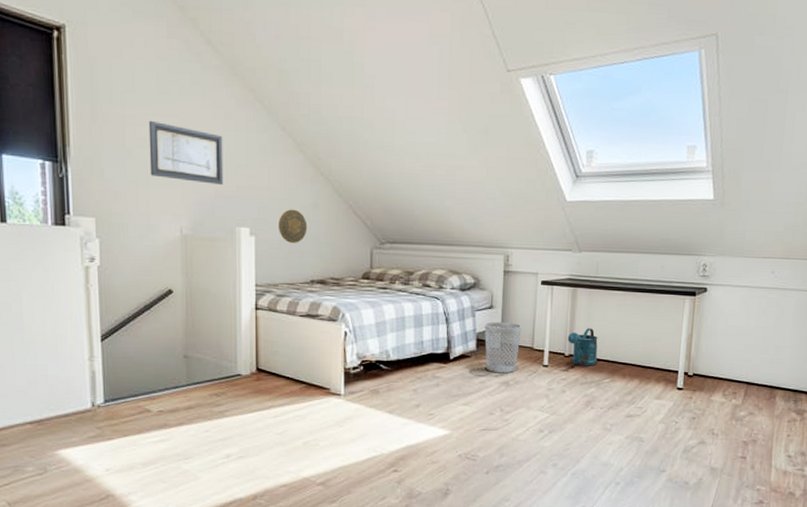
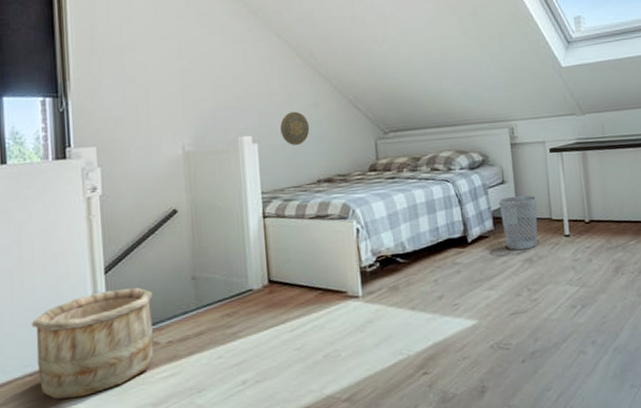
wooden bucket: none [31,357,147,448] -> present [31,287,154,400]
wall art: present [148,120,224,185] -> none [147,45,223,99]
watering can: present [567,328,598,366] -> none [584,190,620,231]

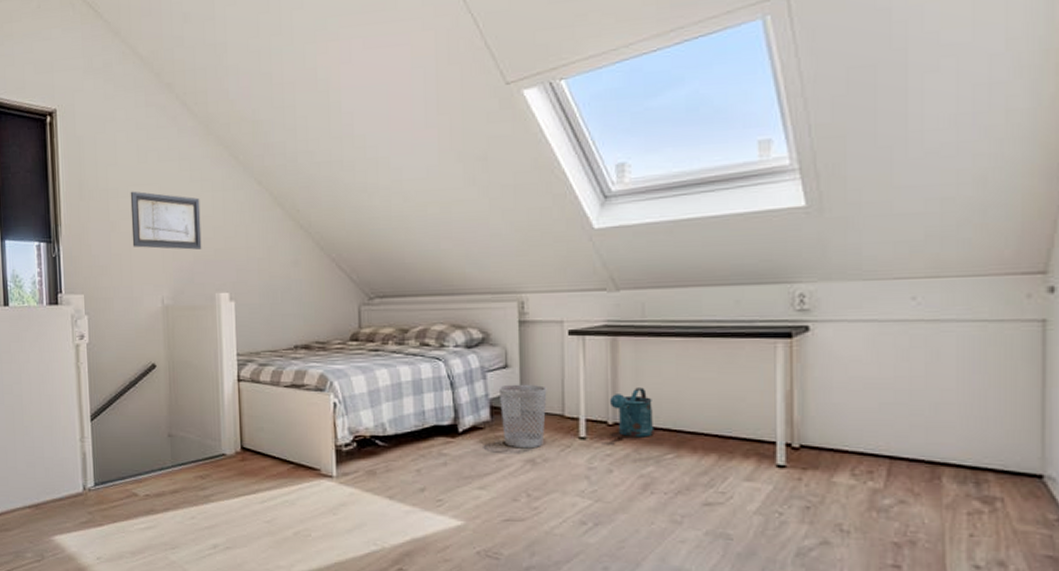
wooden bucket: present [31,287,154,400] -> none [29,438,133,534]
wall art: none [147,45,223,99] -> present [130,191,202,250]
decorative plate: present [280,111,310,145] -> none [258,268,289,306]
watering can: none [584,190,620,231] -> present [609,387,655,437]

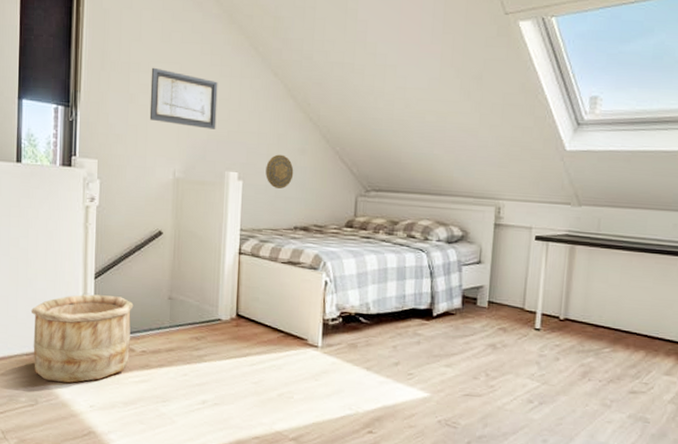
wooden bucket: none [29,438,133,534] -> present [30,294,134,383]
decorative plate: none [258,268,289,306] -> present [266,154,294,189]
wastebasket: present [498,384,547,449] -> none [471,278,512,335]
watering can: present [609,387,655,437] -> none [562,290,598,333]

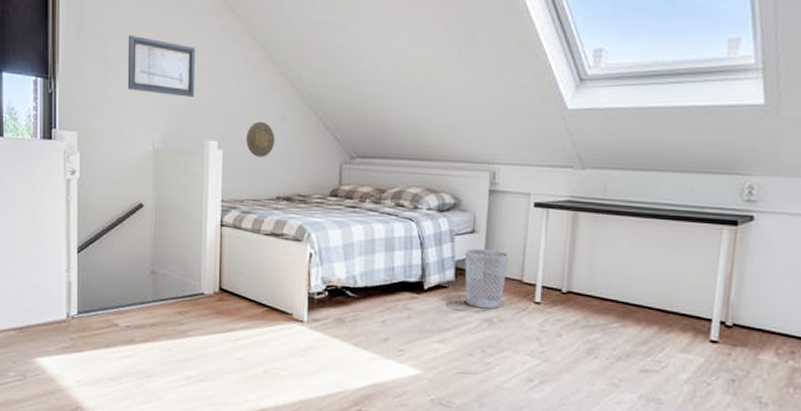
wooden bucket: present [30,294,134,383] -> none [16,269,117,358]
wastebasket: none [471,278,512,335] -> present [464,248,509,309]

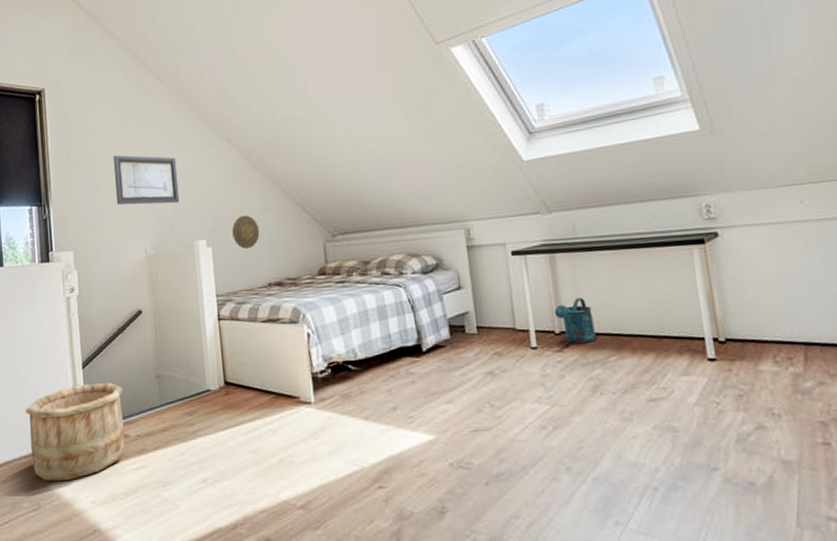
wooden bucket: none [16,269,117,358] -> present [25,383,125,481]
wastebasket: present [464,248,509,309] -> none [454,302,500,362]
watering can: none [565,260,605,307] -> present [554,298,597,344]

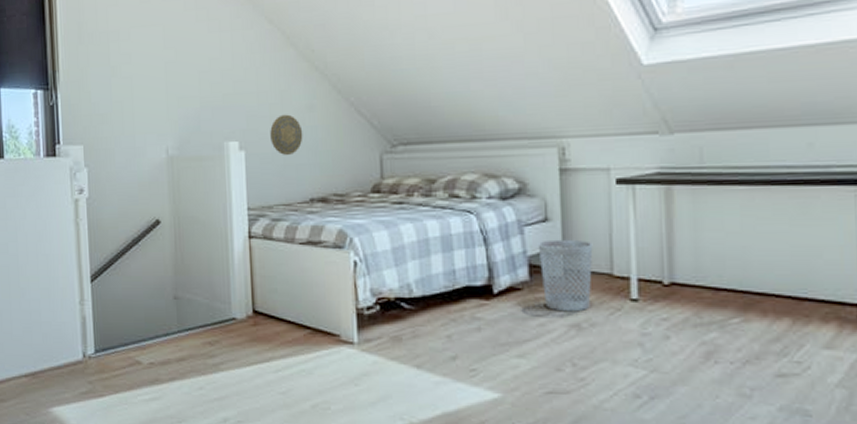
wooden bucket: present [25,383,125,481] -> none [26,300,136,406]
wall art: present [113,155,180,205] -> none [132,33,209,96]
wastebasket: none [454,302,500,362] -> present [537,239,593,312]
watering can: present [554,298,597,344] -> none [664,243,717,299]

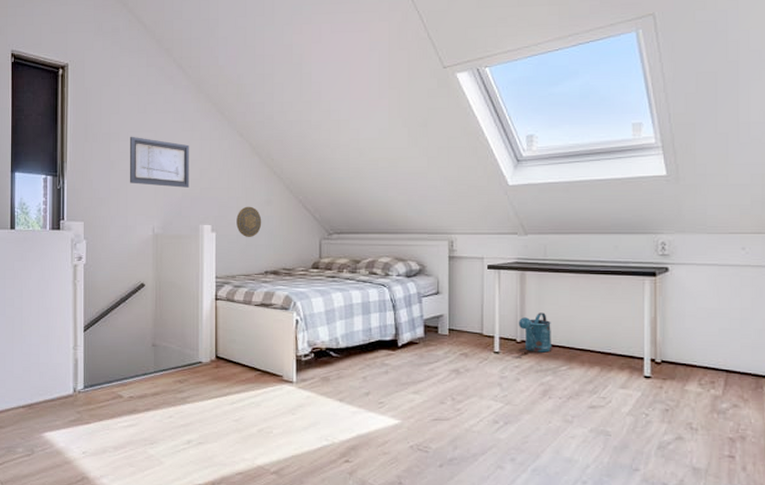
wall art: none [132,33,209,96] -> present [129,136,190,188]
wastebasket: present [537,239,593,312] -> none [431,307,470,361]
watering can: none [664,243,717,299] -> present [518,312,552,353]

